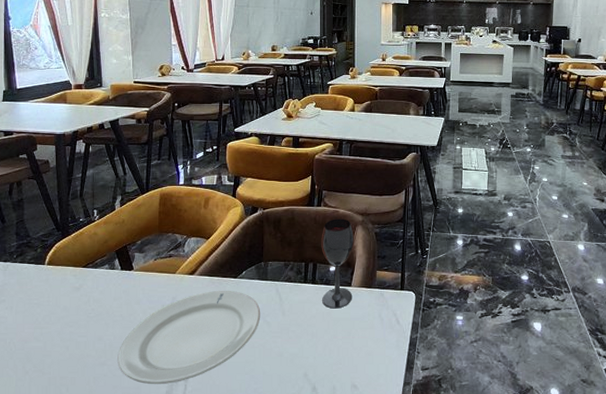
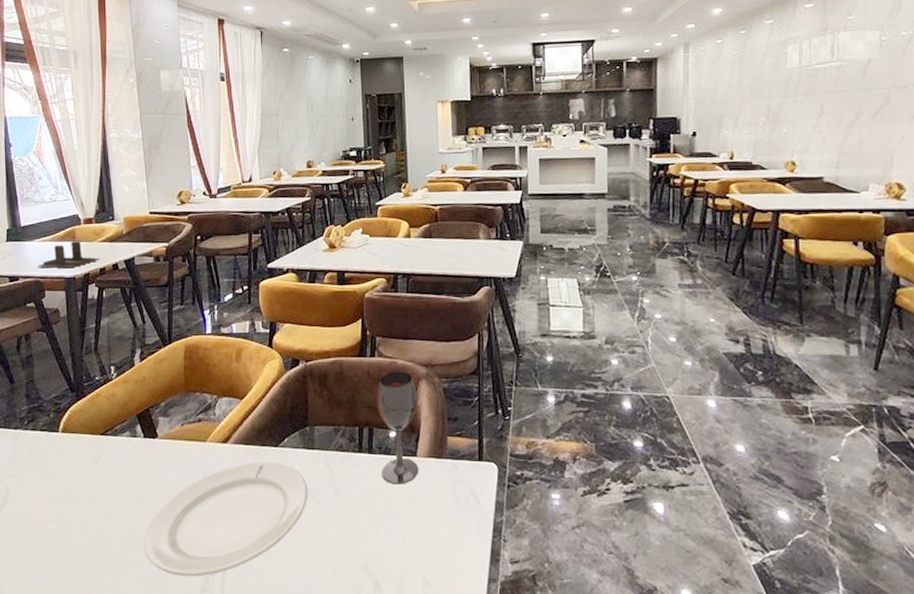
napkin holder: none [30,104,88,126] -> present [37,241,100,269]

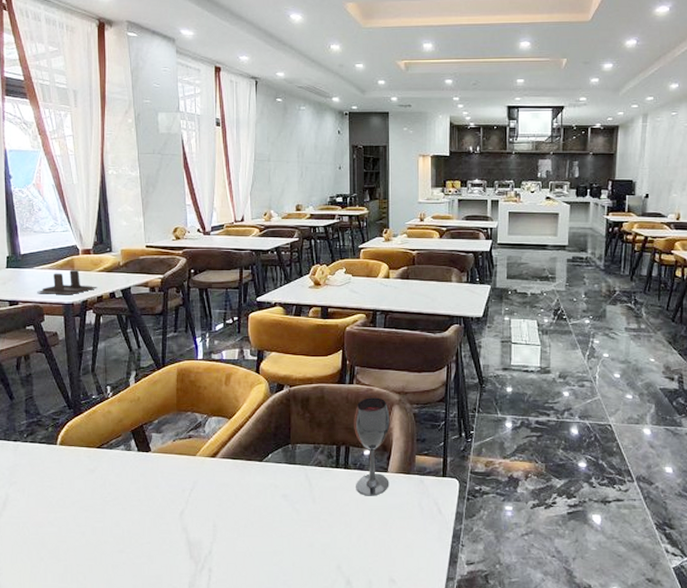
plate: present [144,462,309,577] -> none [136,475,289,575]

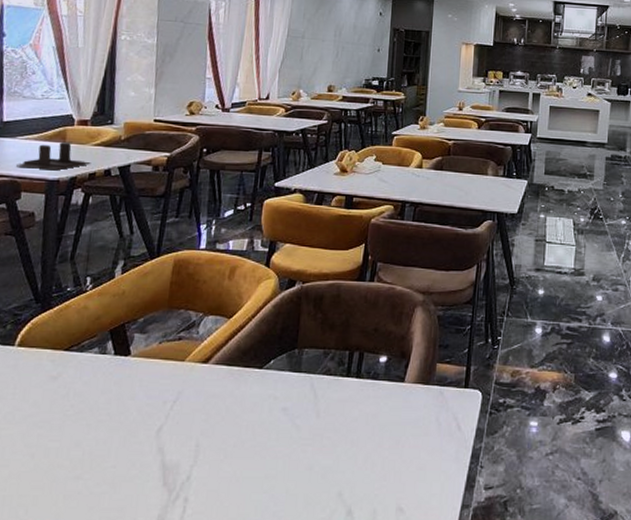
wine glass: present [354,397,390,496] -> none [367,297,412,410]

